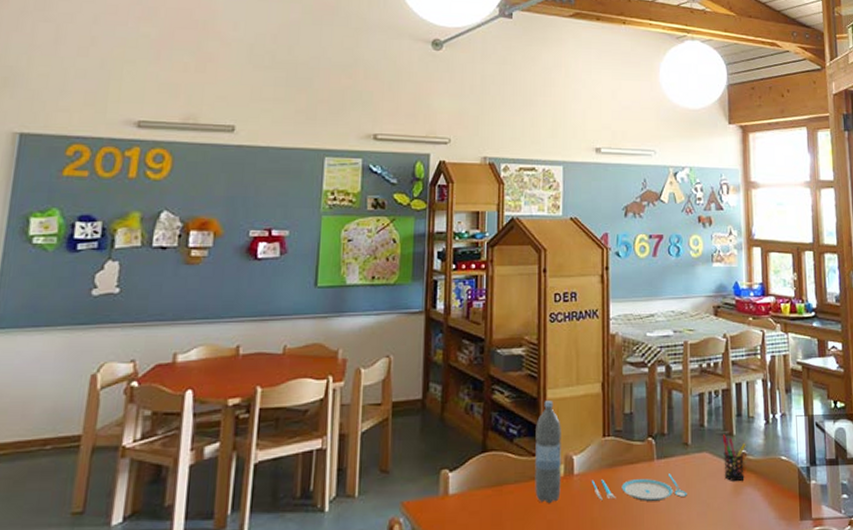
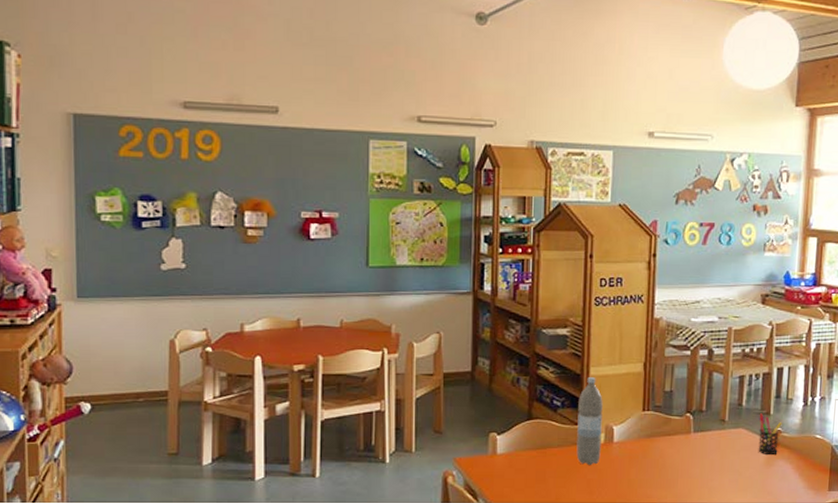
plate: present [591,474,687,501] -> none [629,445,721,468]

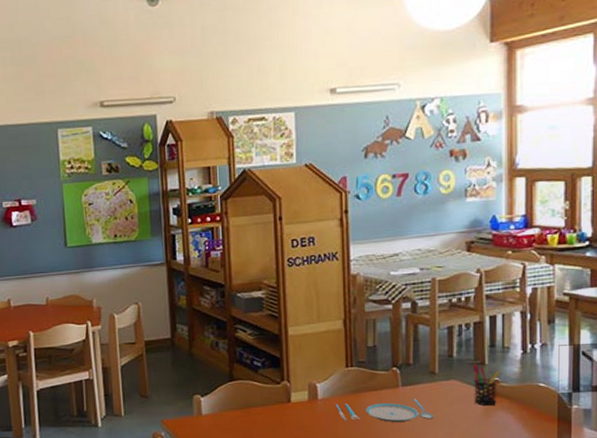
water bottle: present [576,376,603,466] -> none [279,336,306,423]
plate: none [629,445,721,468] -> present [335,399,434,422]

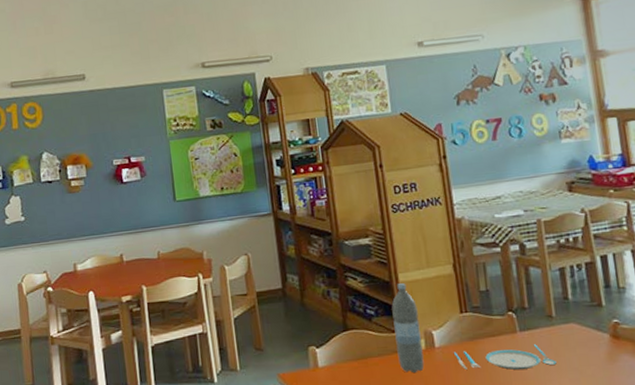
water bottle: none [279,336,306,423] -> present [391,282,425,374]
pen holder: present [472,364,499,406] -> none [590,305,620,350]

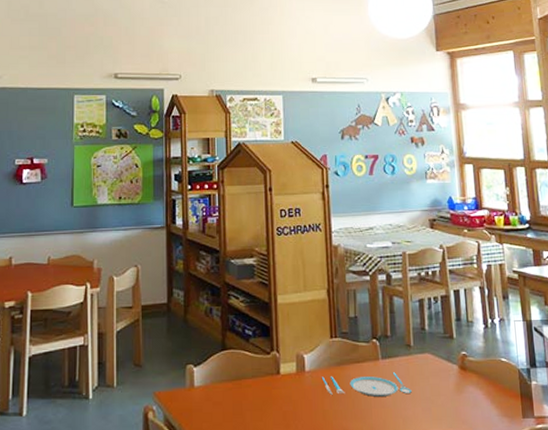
water bottle: present [391,282,425,374] -> none [269,304,294,397]

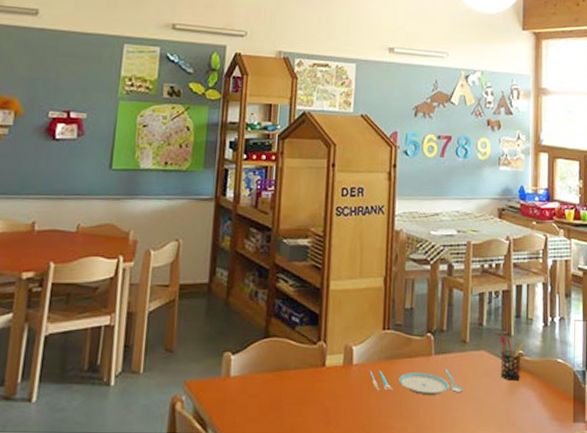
pen holder: none [443,337,466,381] -> present [500,334,523,382]

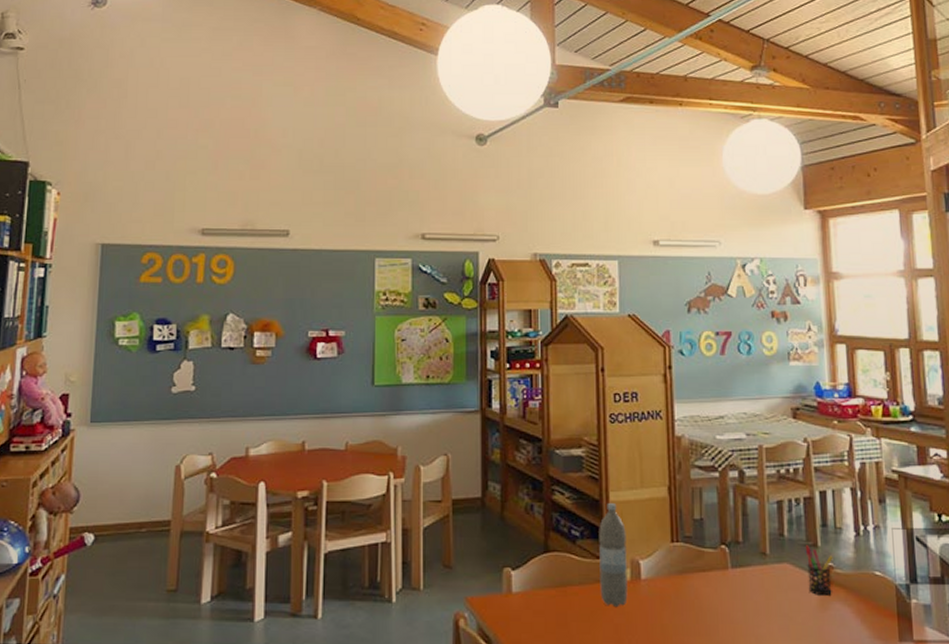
water bottle: none [314,290,343,391] -> present [599,502,628,608]
plate: present [369,369,463,395] -> none [659,584,767,611]

